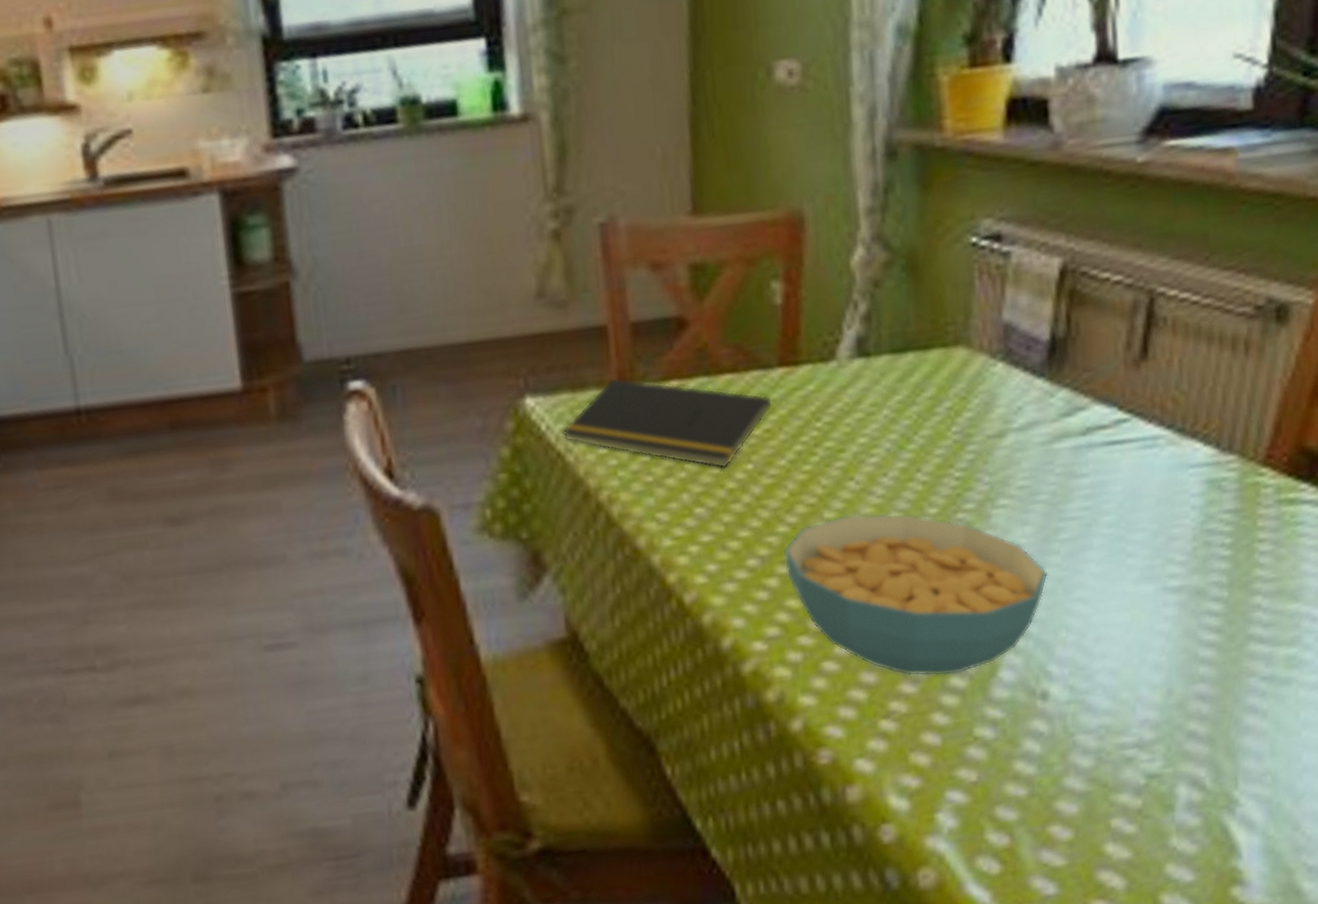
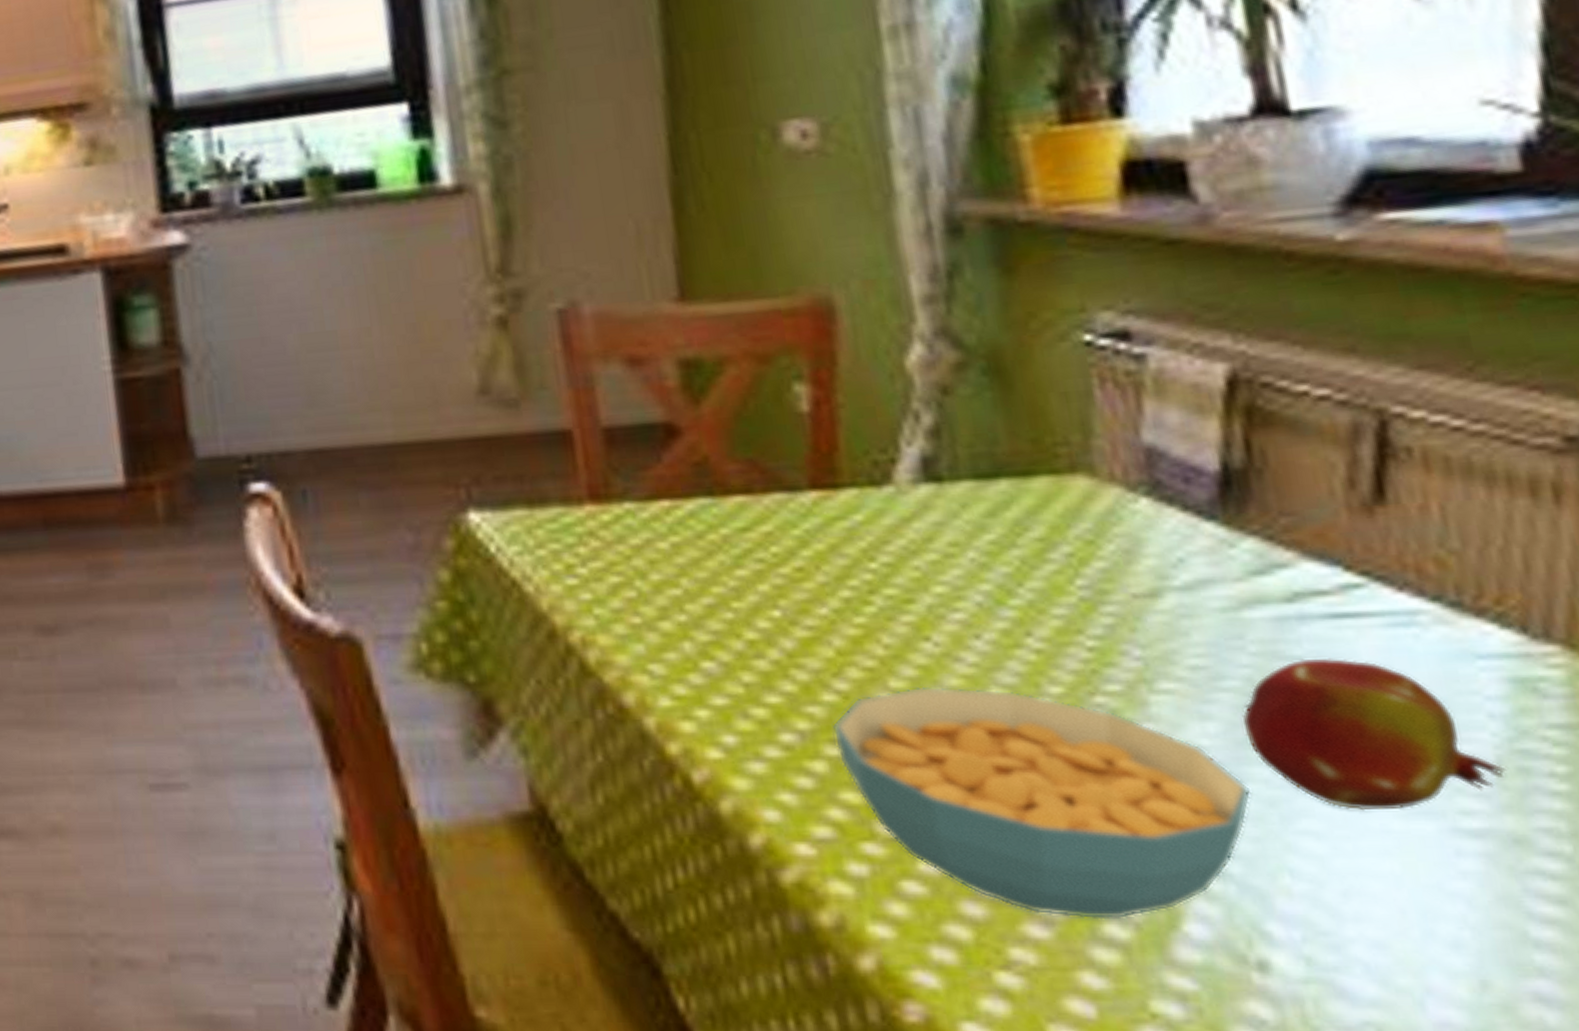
notepad: present [562,377,773,469] -> none [516,492,806,615]
fruit: none [1047,473,1198,581] -> present [1241,657,1508,811]

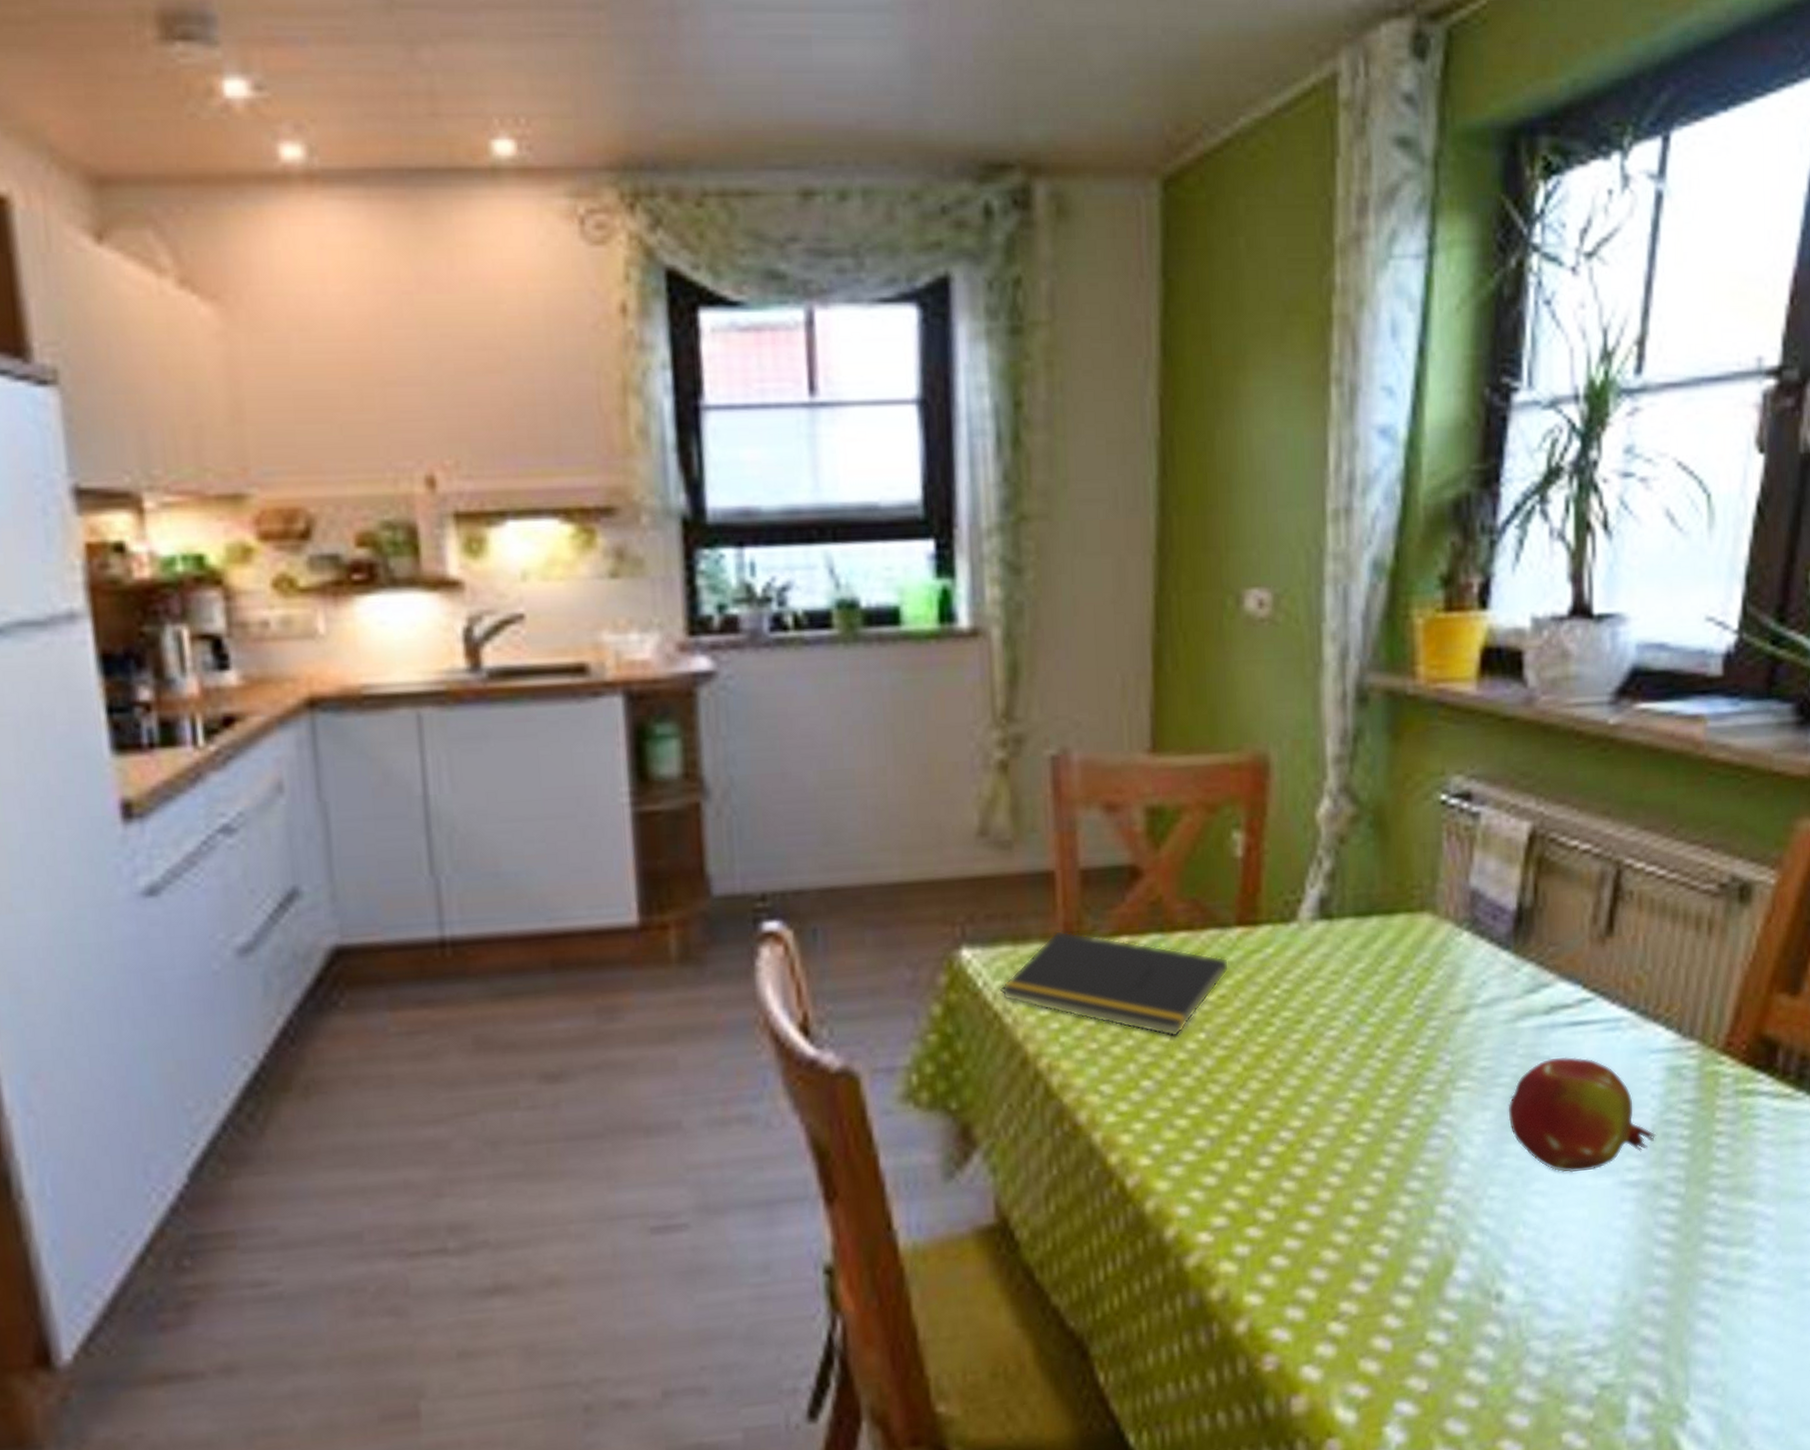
notepad: none [516,492,806,615] -> present [1000,930,1230,1038]
cereal bowl: present [832,686,1252,920] -> none [1234,1092,1507,1274]

